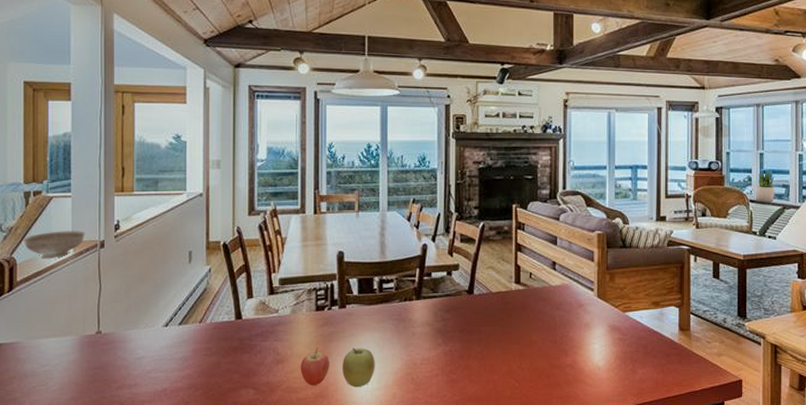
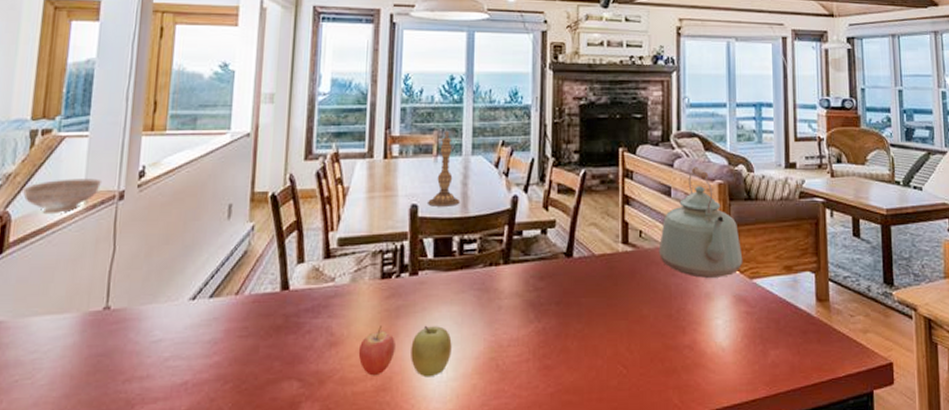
candlestick: none [352,190,378,253] -> present [428,130,459,207]
kettle: none [546,220,617,311] -> present [658,167,743,278]
planter: present [755,171,775,203] -> none [895,111,918,147]

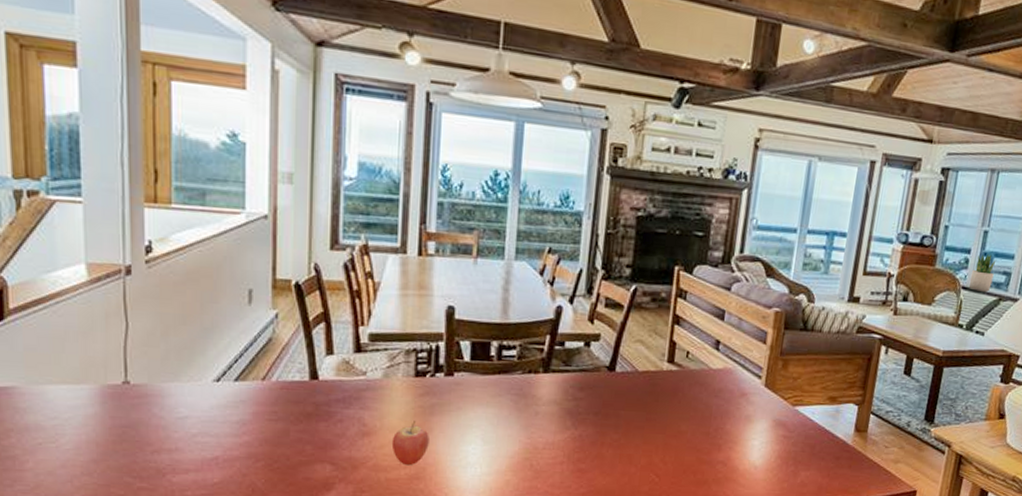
decorative bowl: present [22,179,103,215] -> none [14,247,105,284]
fruit: present [411,325,452,378] -> none [445,423,487,471]
candlestick: present [428,130,459,207] -> none [466,231,499,312]
kettle: present [658,167,743,278] -> none [704,292,789,402]
planter: none [895,111,918,147] -> present [968,254,997,292]

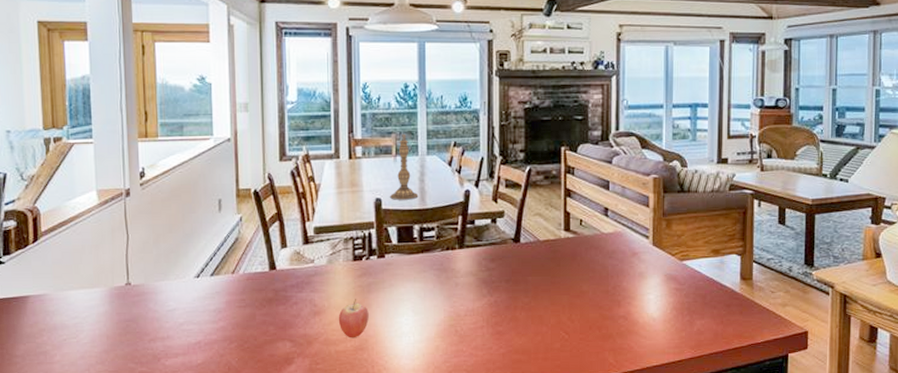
candlestick: none [466,231,499,312] -> present [390,133,417,200]
planter: present [968,254,997,292] -> none [826,109,849,143]

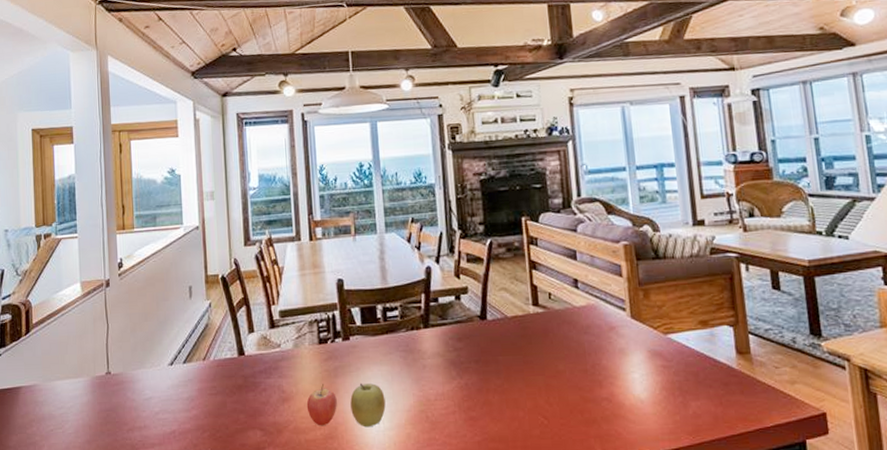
fruit: none [382,298,417,340] -> present [350,383,386,428]
candlestick: present [390,133,417,200] -> none [351,212,379,280]

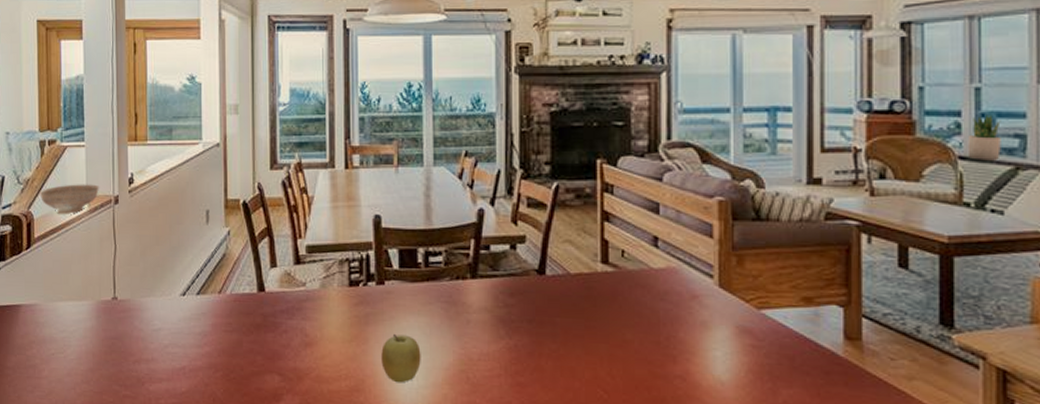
decorative bowl: none [36,271,92,301] -> present [39,184,100,215]
fruit: present [306,384,337,426] -> none [331,331,366,377]
planter: none [813,159,840,197] -> present [967,114,1001,161]

